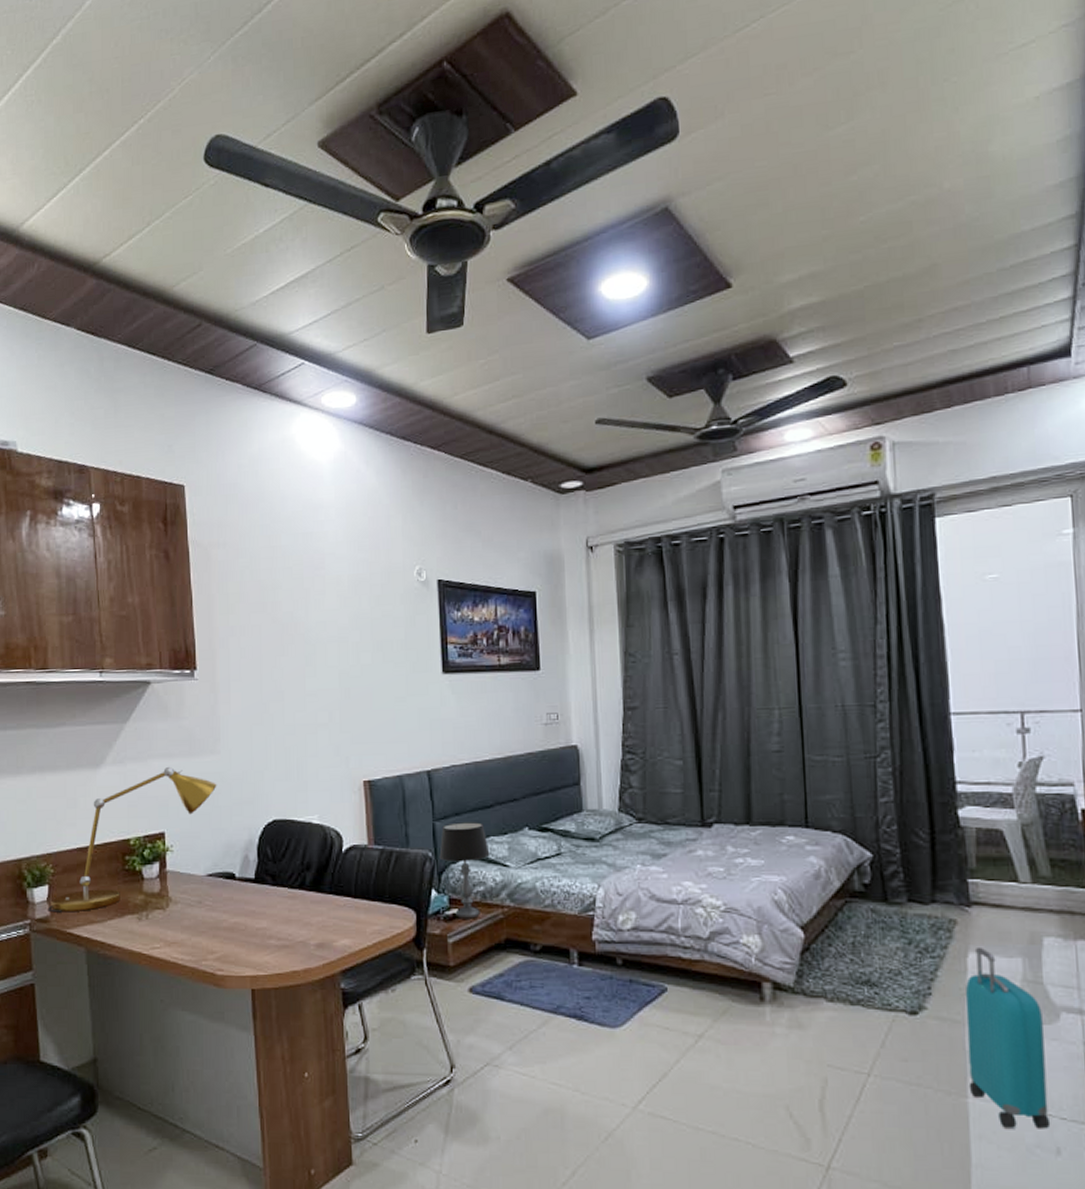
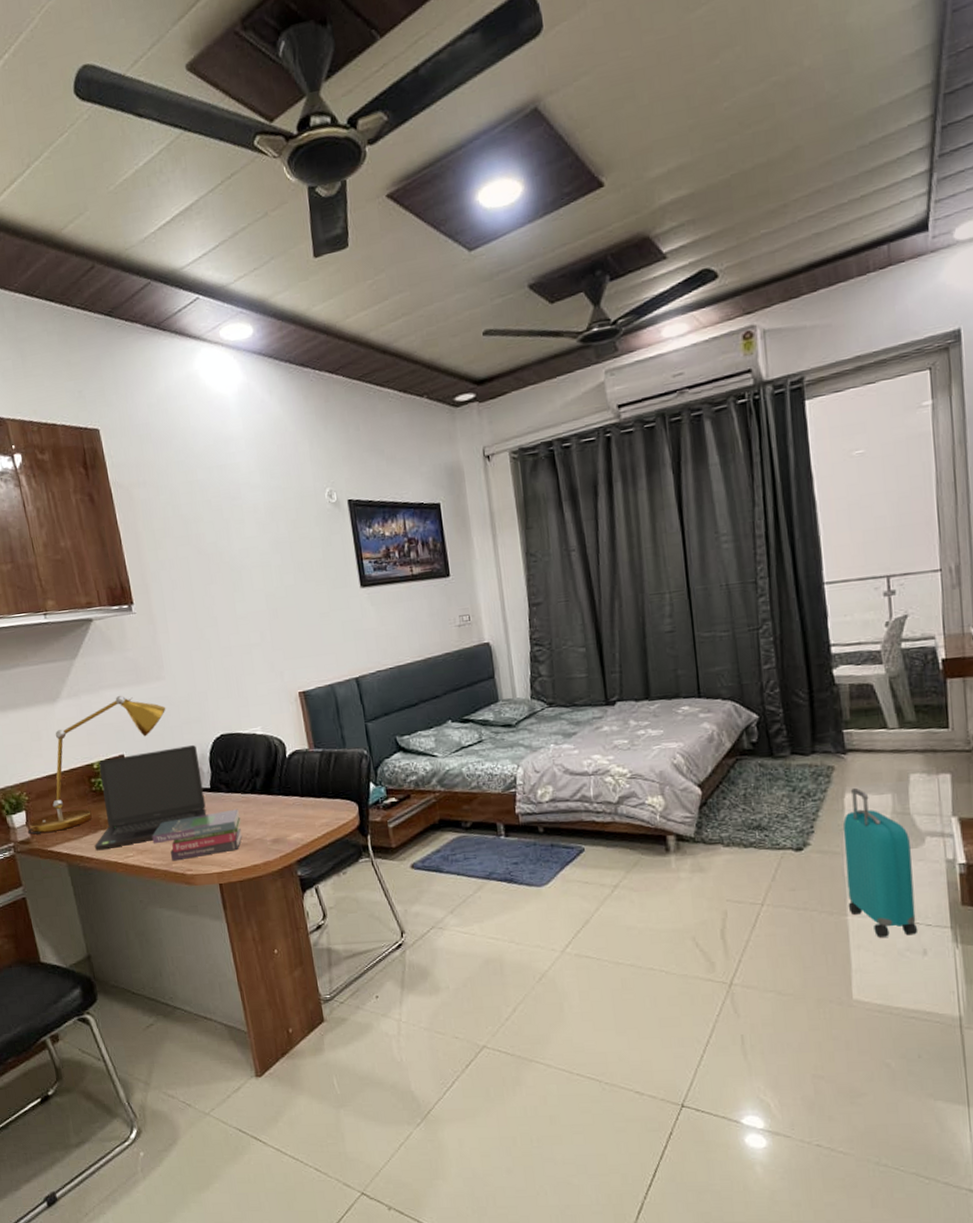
laptop: none [118,828,247,938] -> present [94,744,207,851]
books: none [183,905,284,958] -> present [152,809,243,861]
table lamp: present [439,822,490,919] -> none [373,719,419,807]

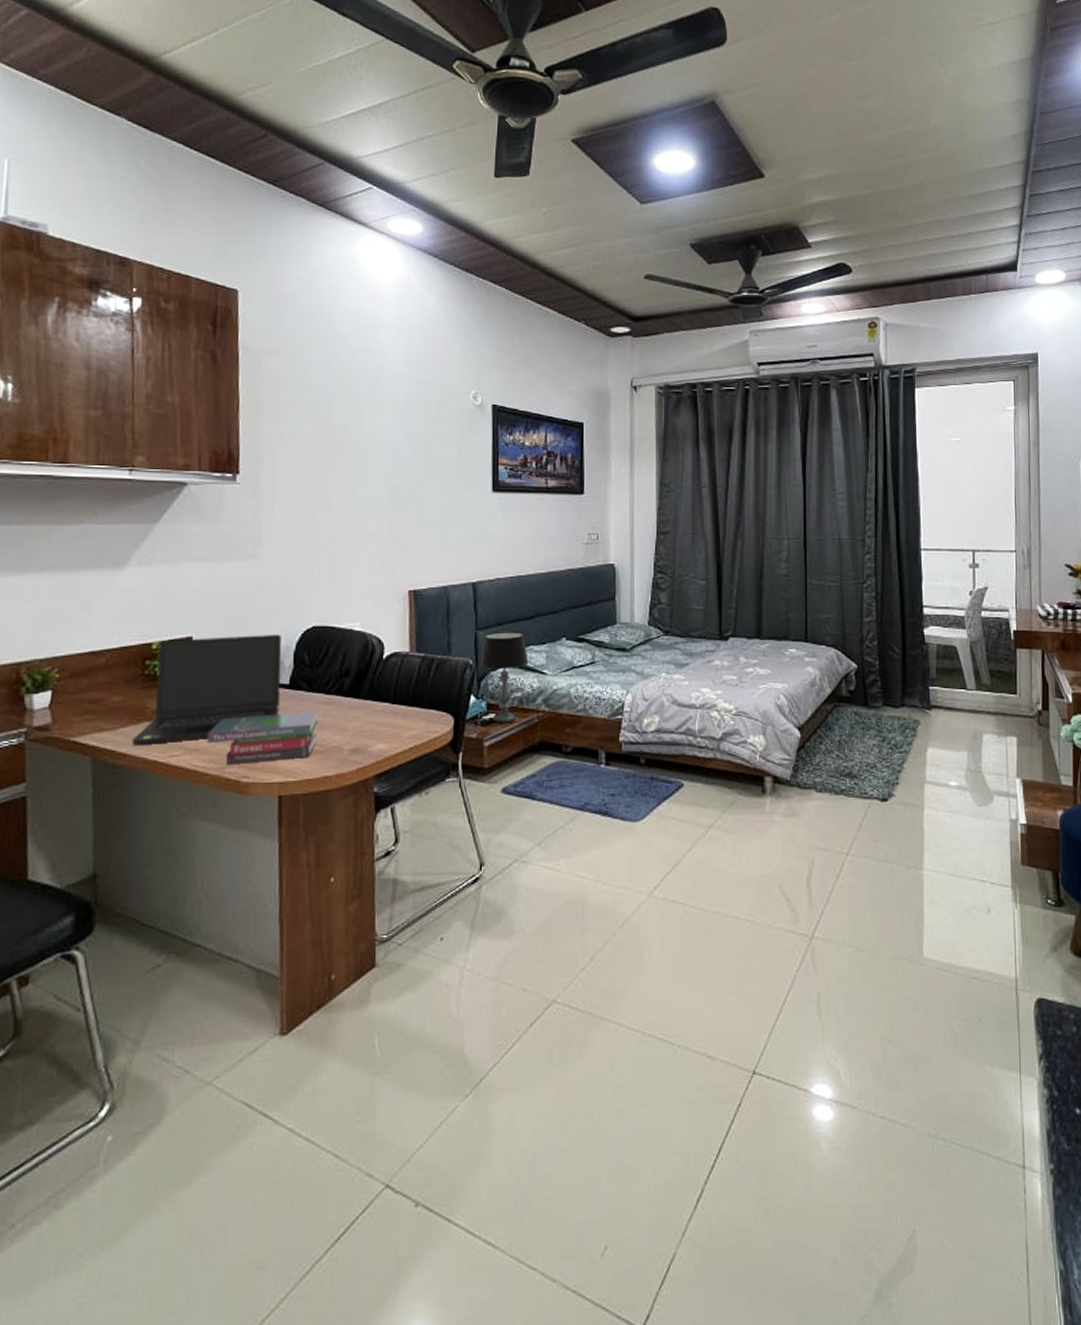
desk lamp: present [28,695,166,835] -> none [49,569,254,720]
table lamp: none [373,719,419,807] -> present [480,632,529,723]
suitcase: present [843,787,918,938] -> none [924,743,984,894]

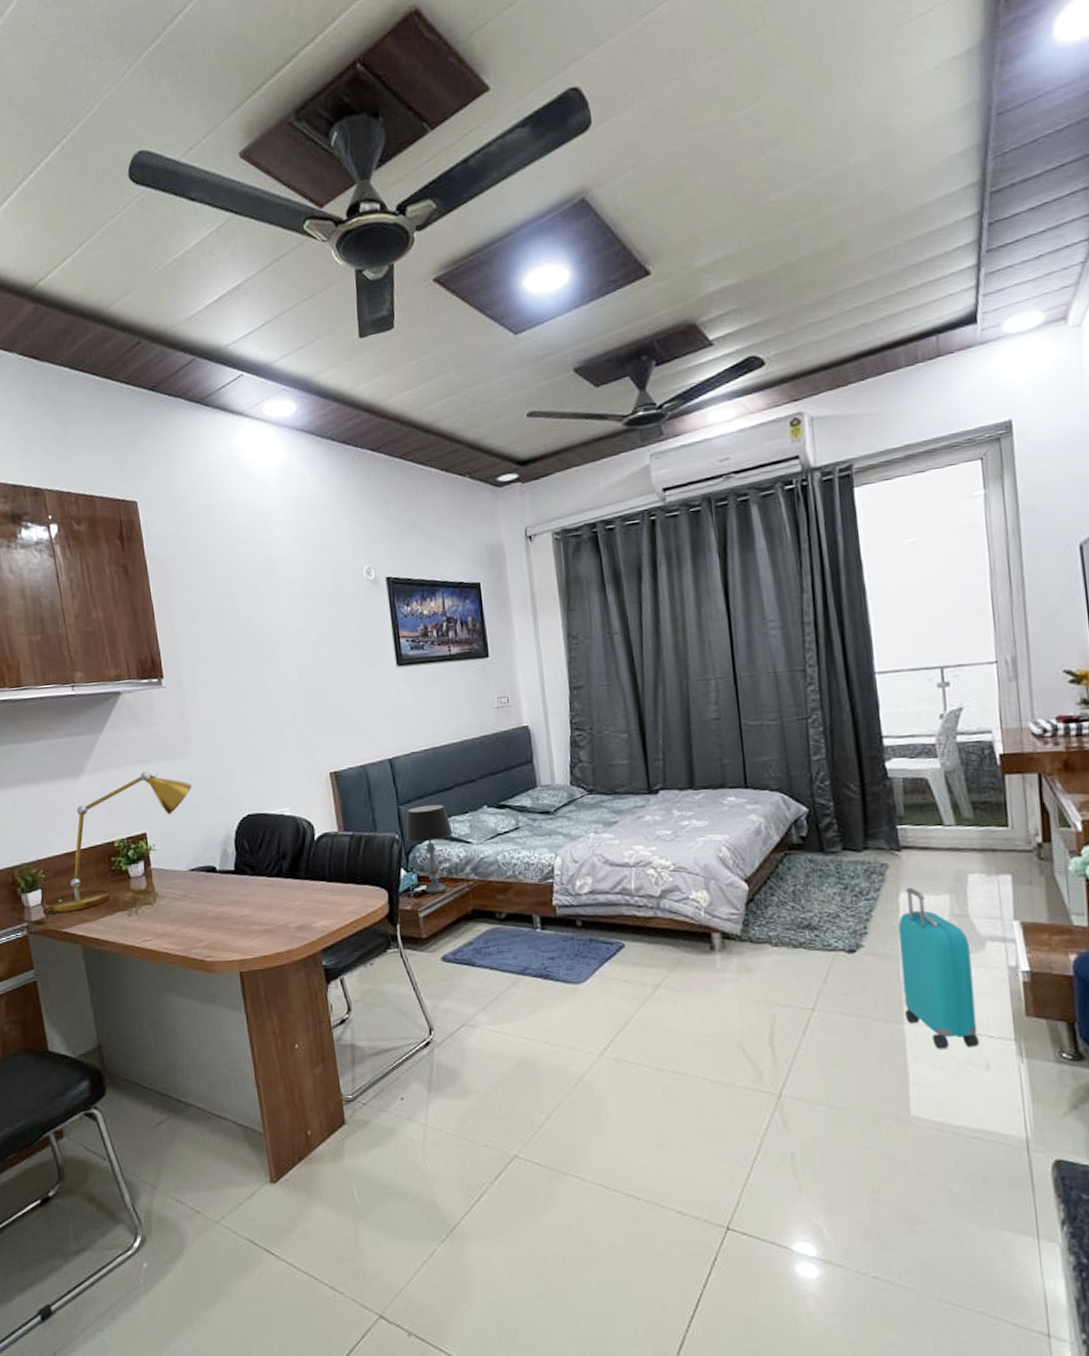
desk lamp: none [49,569,254,720] -> present [43,771,192,915]
laptop: present [131,633,282,746] -> none [111,824,230,934]
books: present [207,711,319,765] -> none [171,893,267,947]
suitcase: none [924,743,984,894] -> present [898,887,980,1049]

